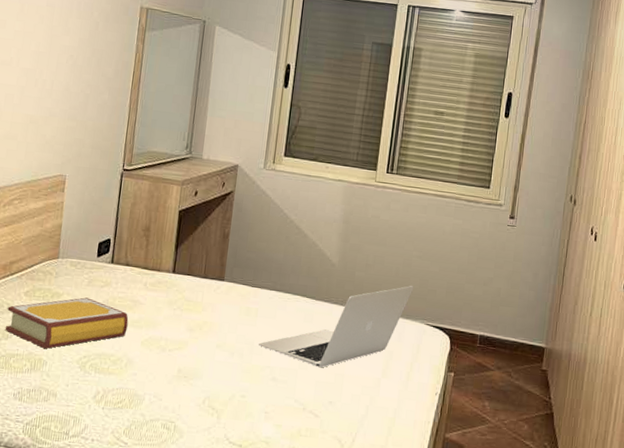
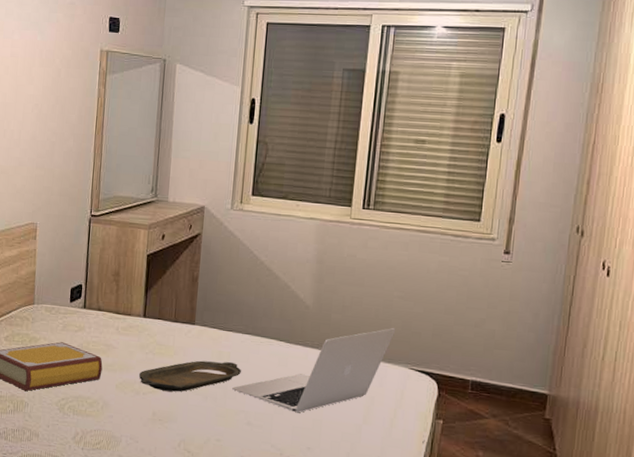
serving tray: none [166,316,269,348] -> present [139,360,242,392]

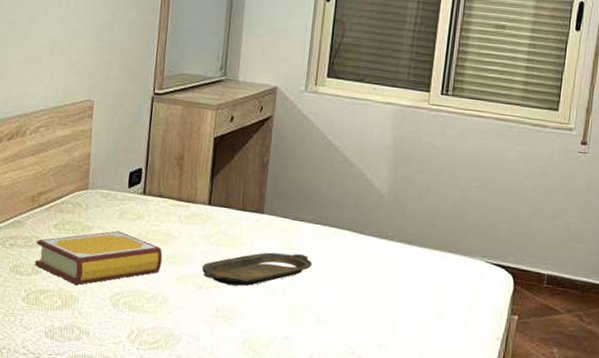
laptop: present [232,328,396,413] -> none [302,219,473,309]

